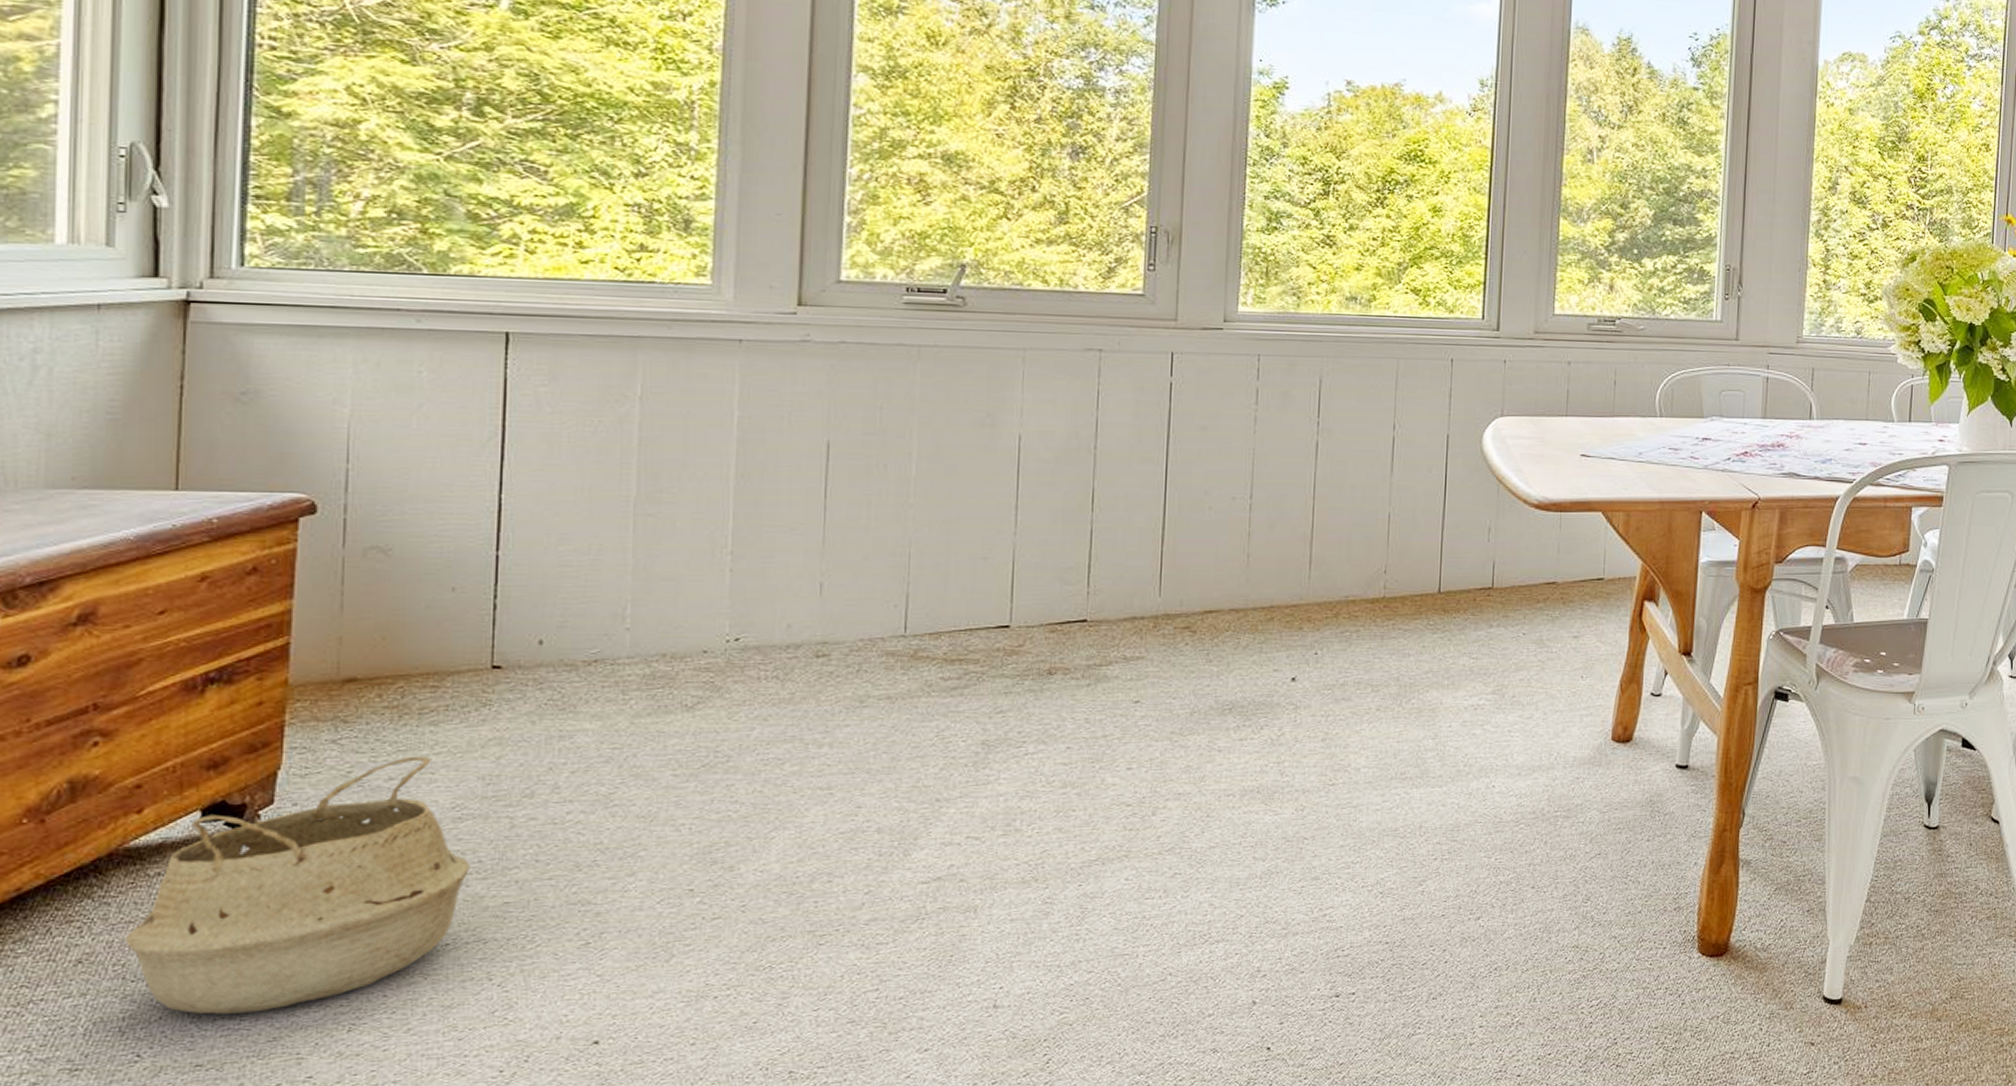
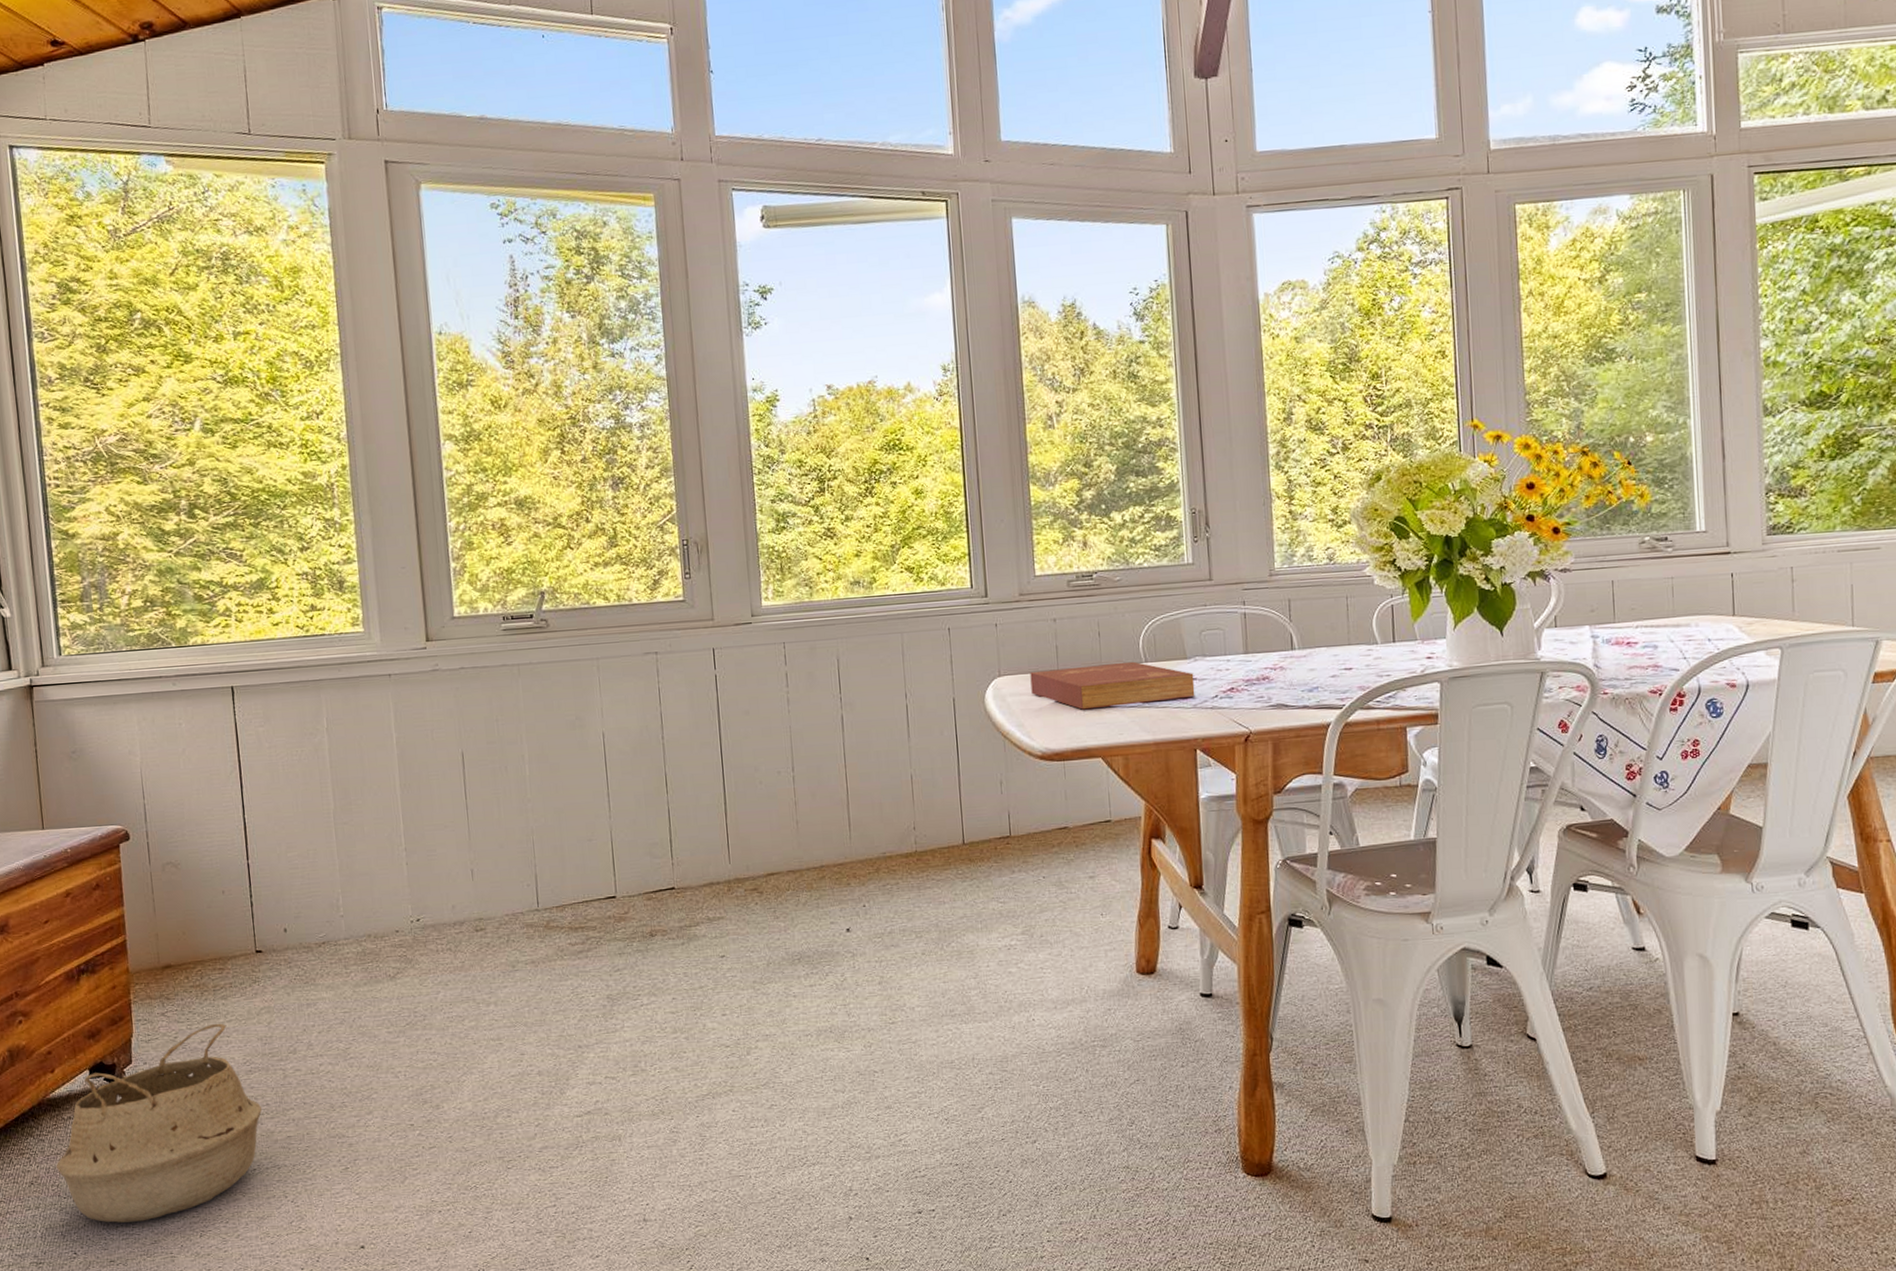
book: none [1535,414,1709,460] -> present [1030,661,1195,710]

